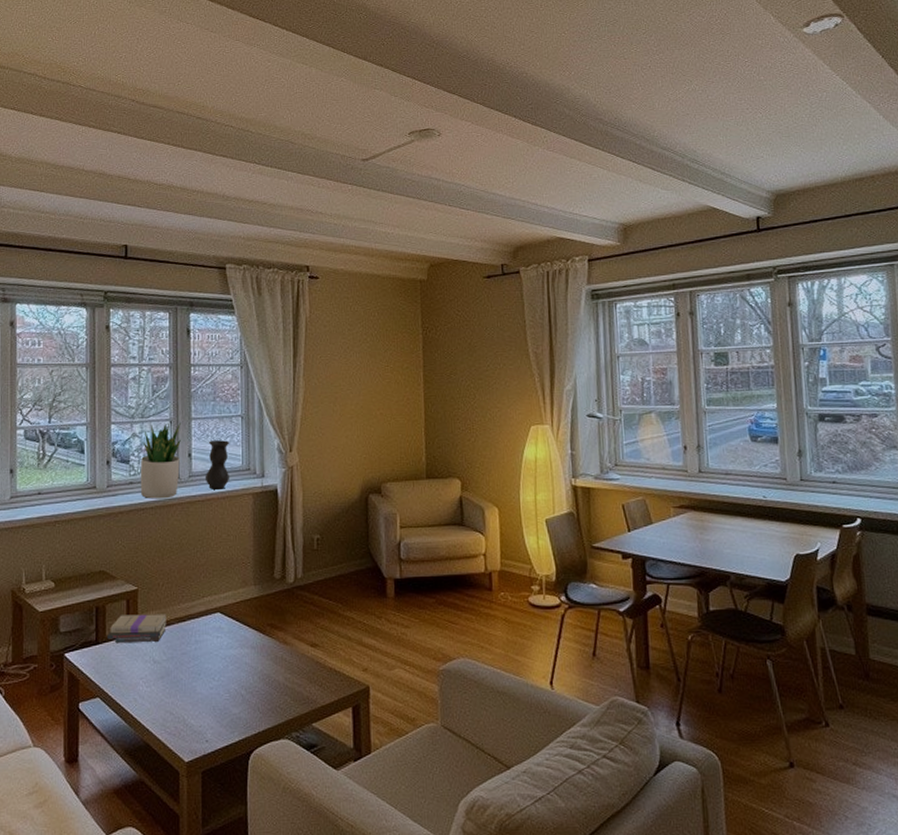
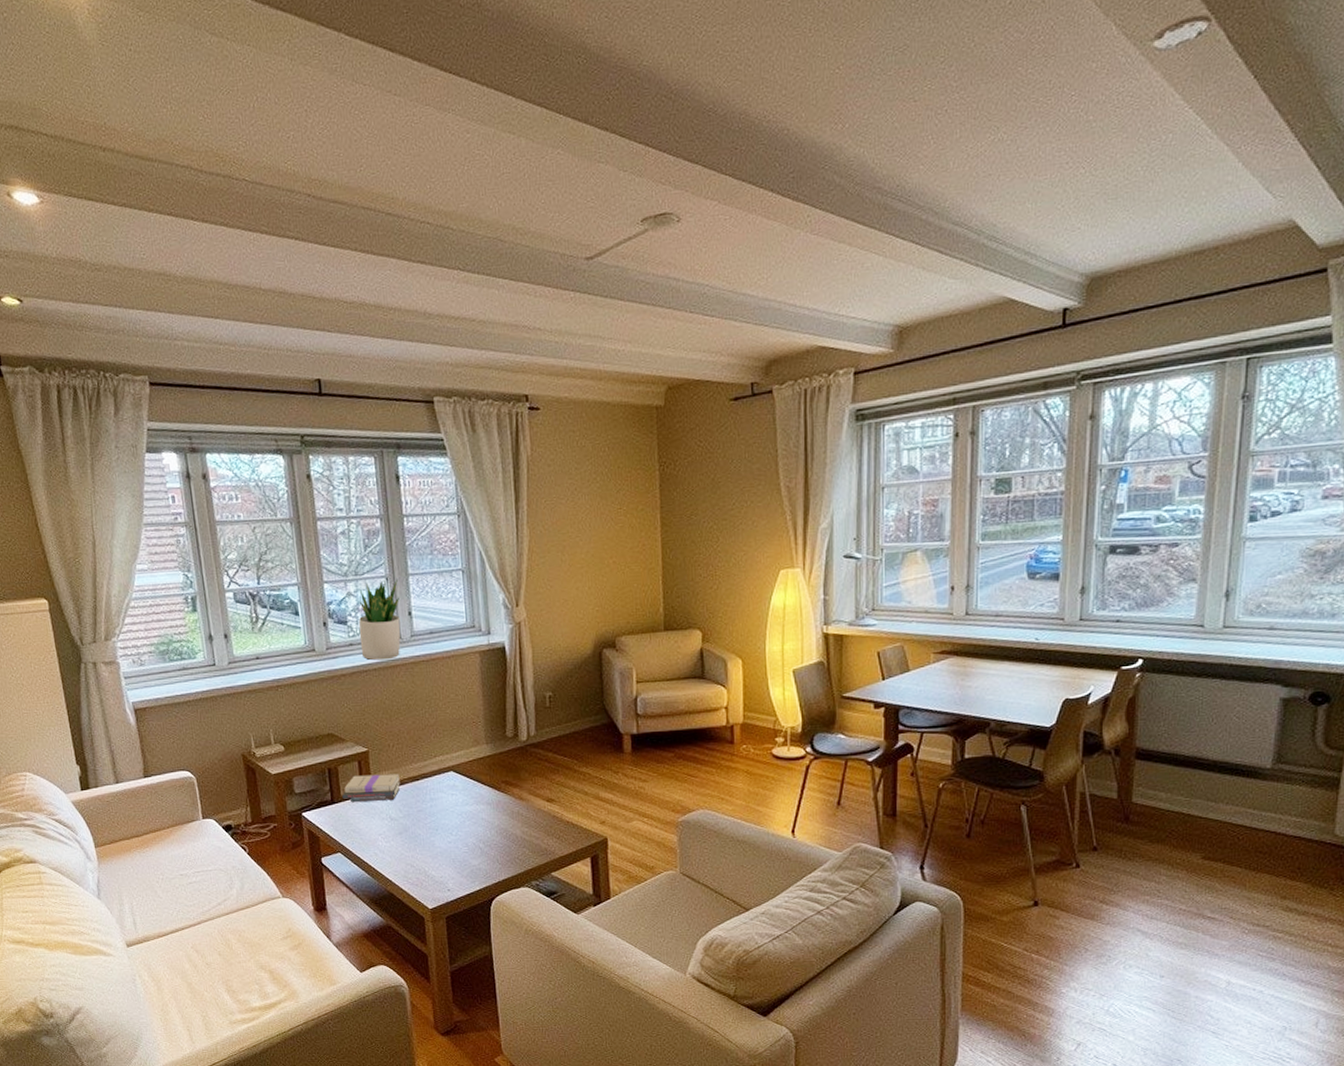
vase: present [206,440,230,489] -> none [428,596,455,649]

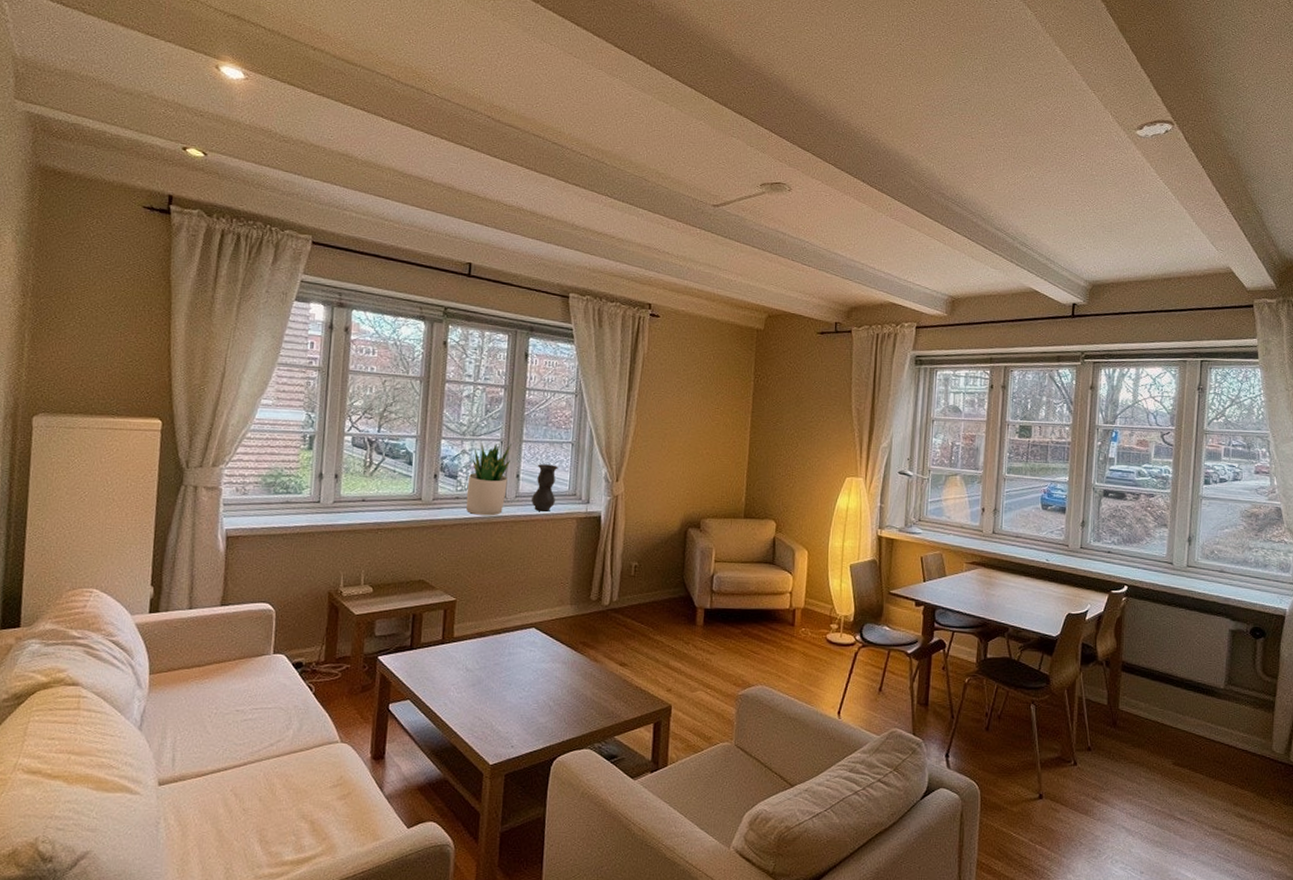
books: present [342,773,400,802] -> none [422,623,483,651]
vase: none [428,596,455,649] -> present [532,464,559,512]

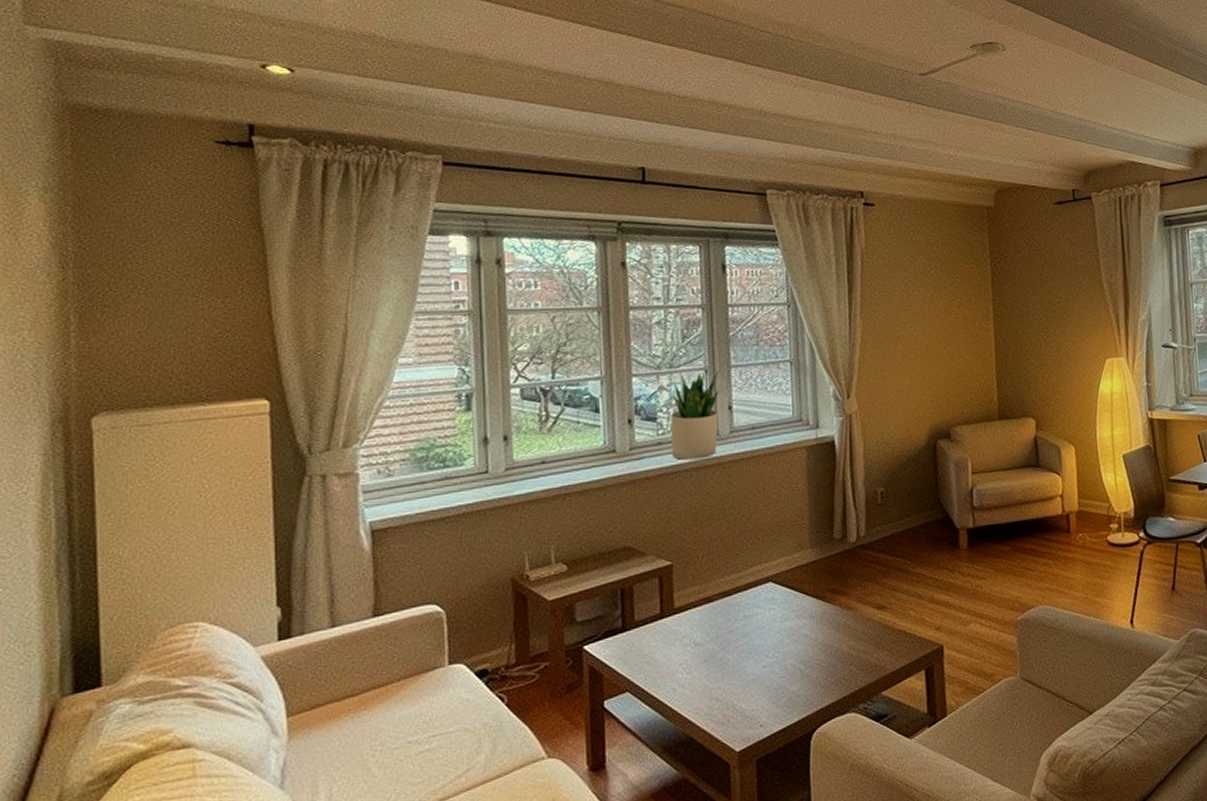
vase: present [532,464,559,512] -> none [750,389,779,445]

